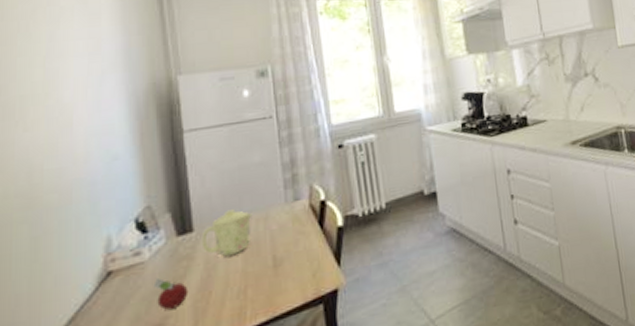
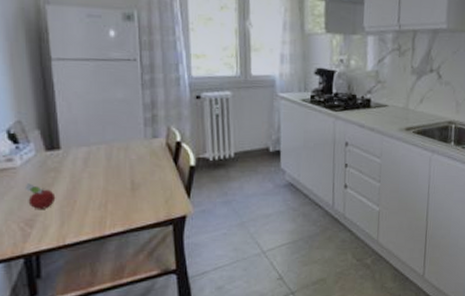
mug: present [201,209,253,257] -> none [67,136,114,175]

